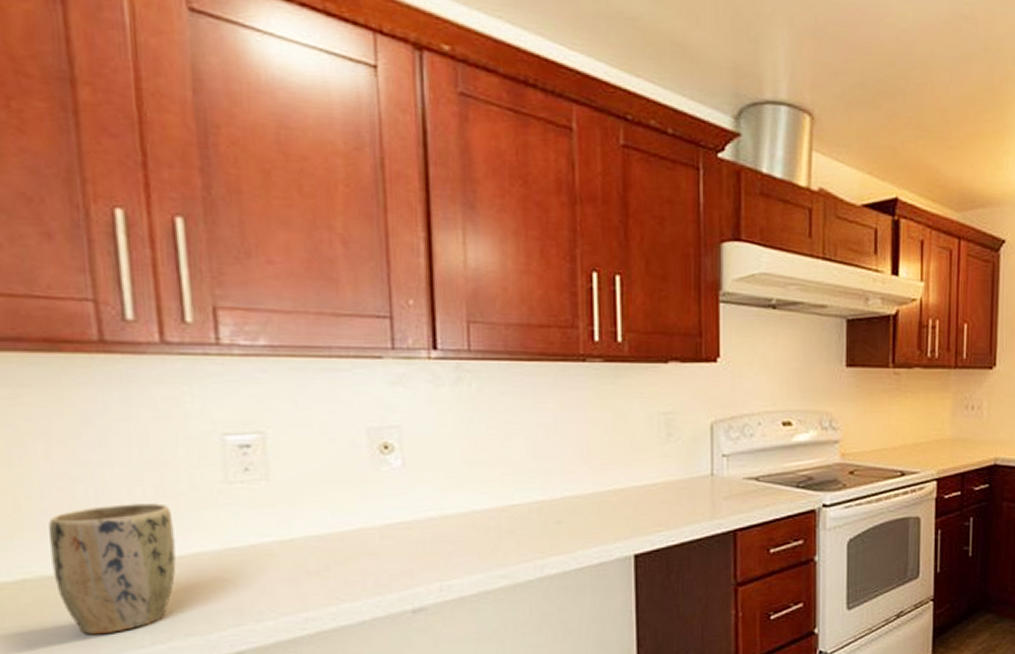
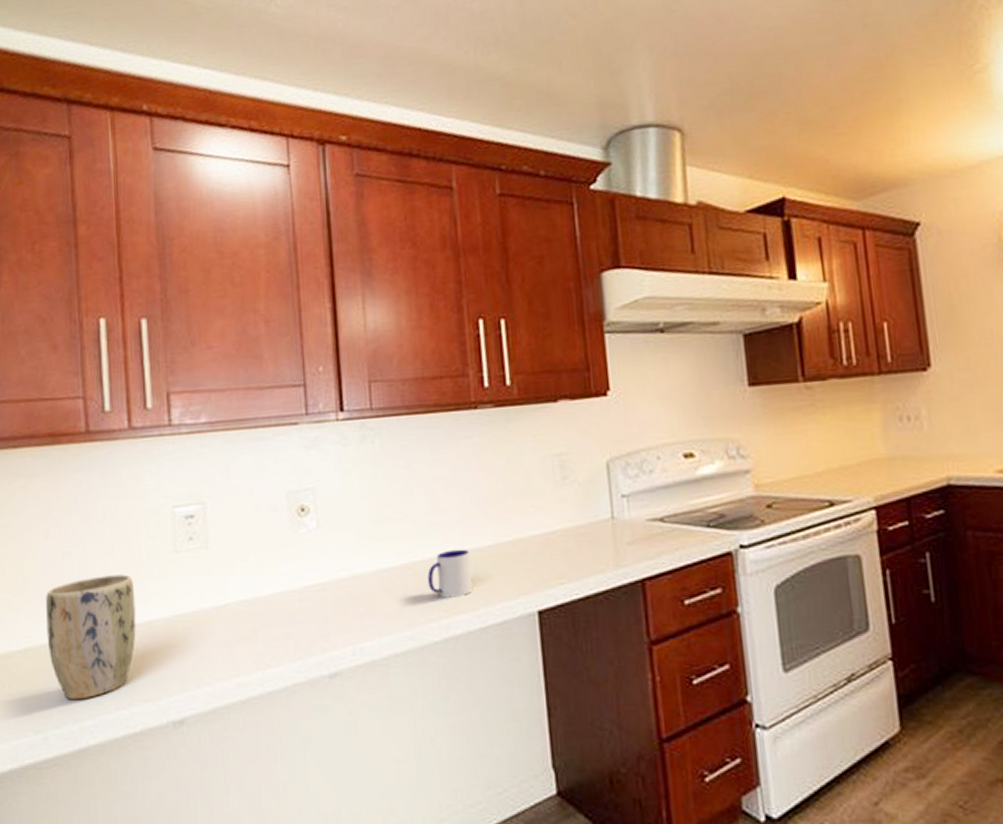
mug: none [524,495,569,540] -> present [427,549,472,598]

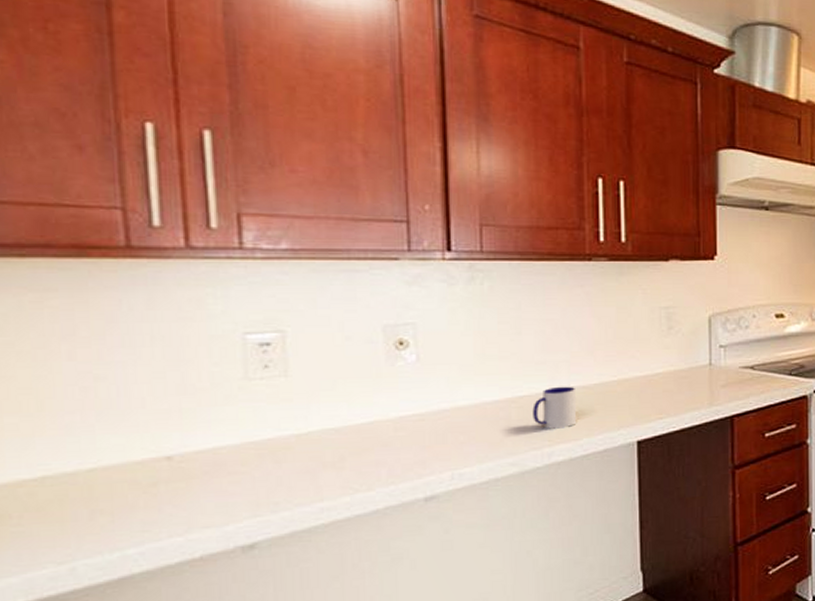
plant pot: present [46,574,136,701] -> none [71,400,195,530]

